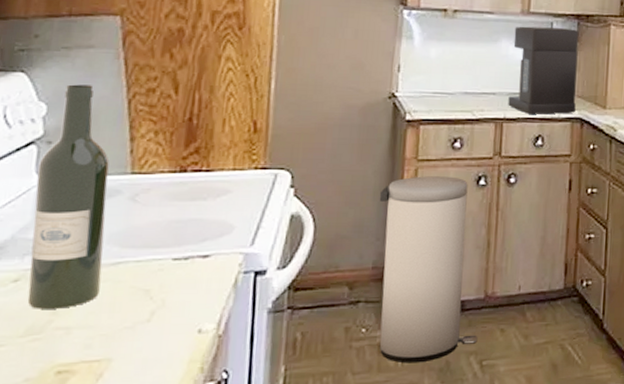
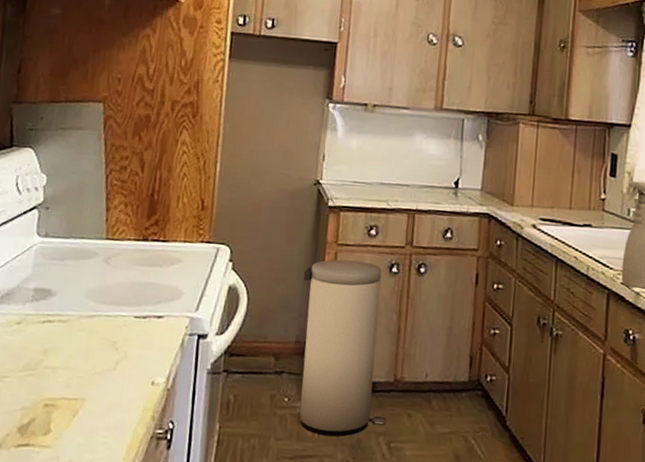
wine bottle: present [27,84,109,309] -> none [26,160,90,351]
coffee maker: present [508,26,579,115] -> none [420,121,489,209]

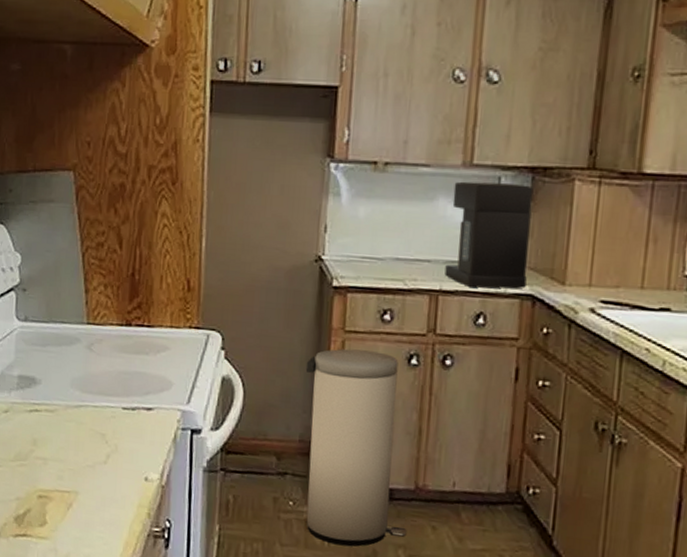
coffee maker: none [420,121,489,209] -> present [444,181,534,289]

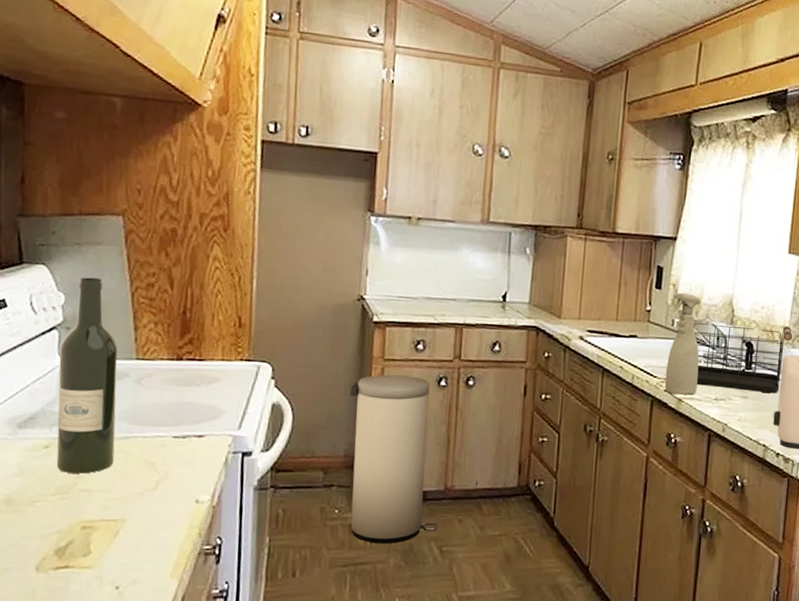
wine bottle: none [15,236,70,441] -> present [56,277,118,474]
coffee maker: present [444,181,534,289] -> none [467,235,537,322]

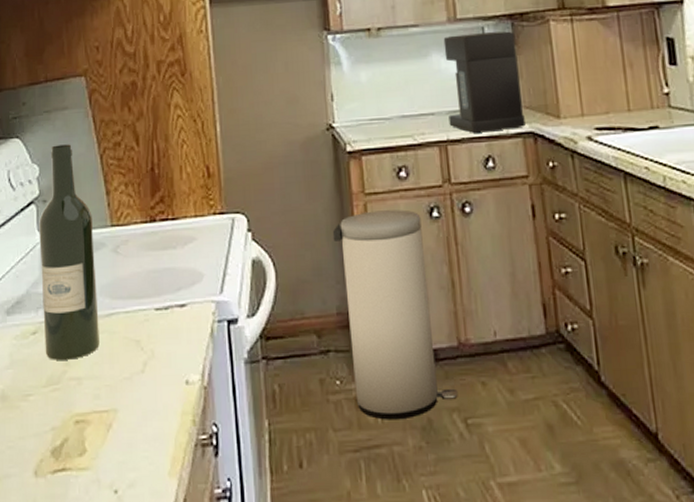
coffee maker: none [467,235,537,322] -> present [443,31,526,133]

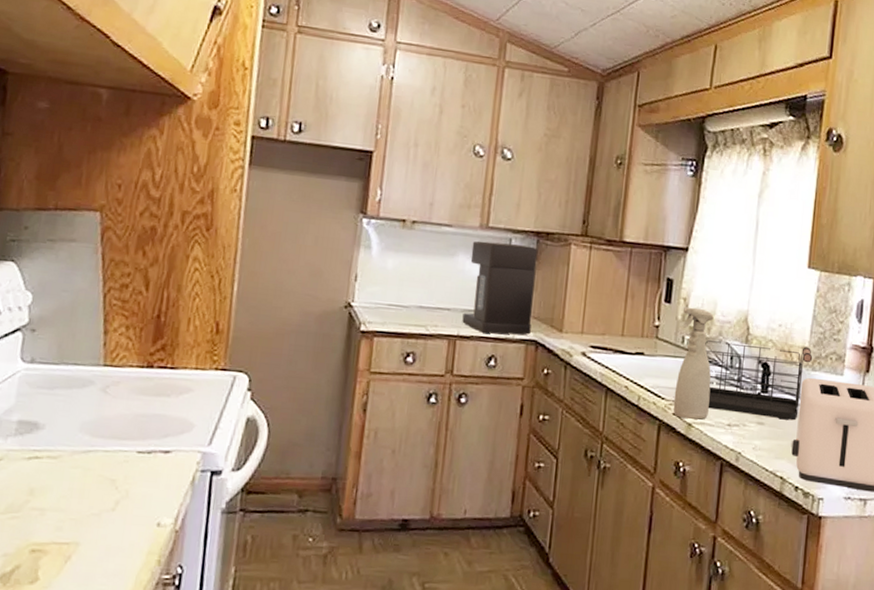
wine bottle: present [39,144,99,360] -> none [8,275,85,490]
pedal bin: present [332,209,458,420] -> none [324,389,422,578]

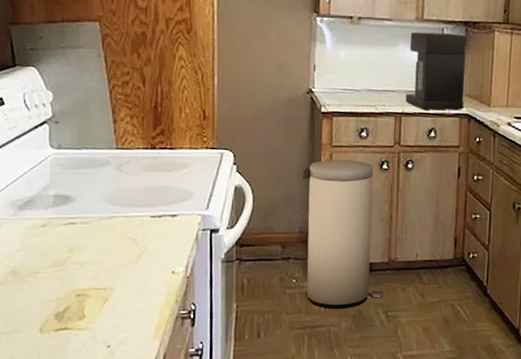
pedal bin: none [324,389,422,578] -> present [302,159,384,309]

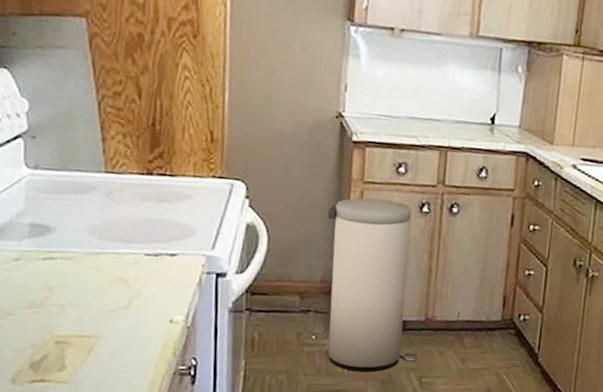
coffee maker: present [405,32,467,110] -> none [453,50,530,147]

